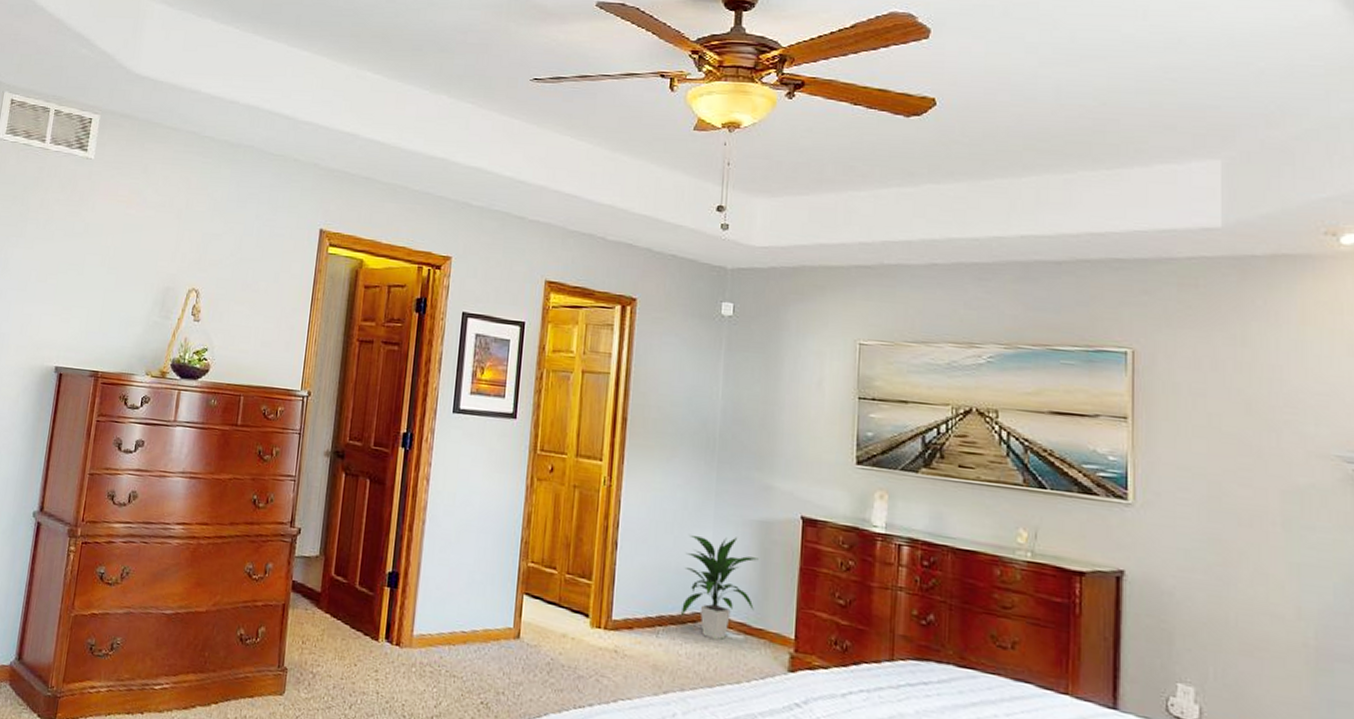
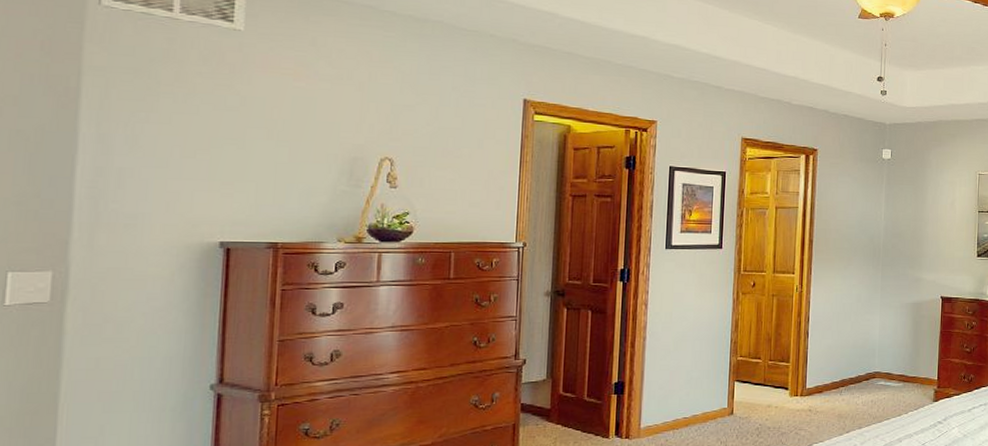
indoor plant: present [681,535,759,640] -> none [858,316,912,390]

